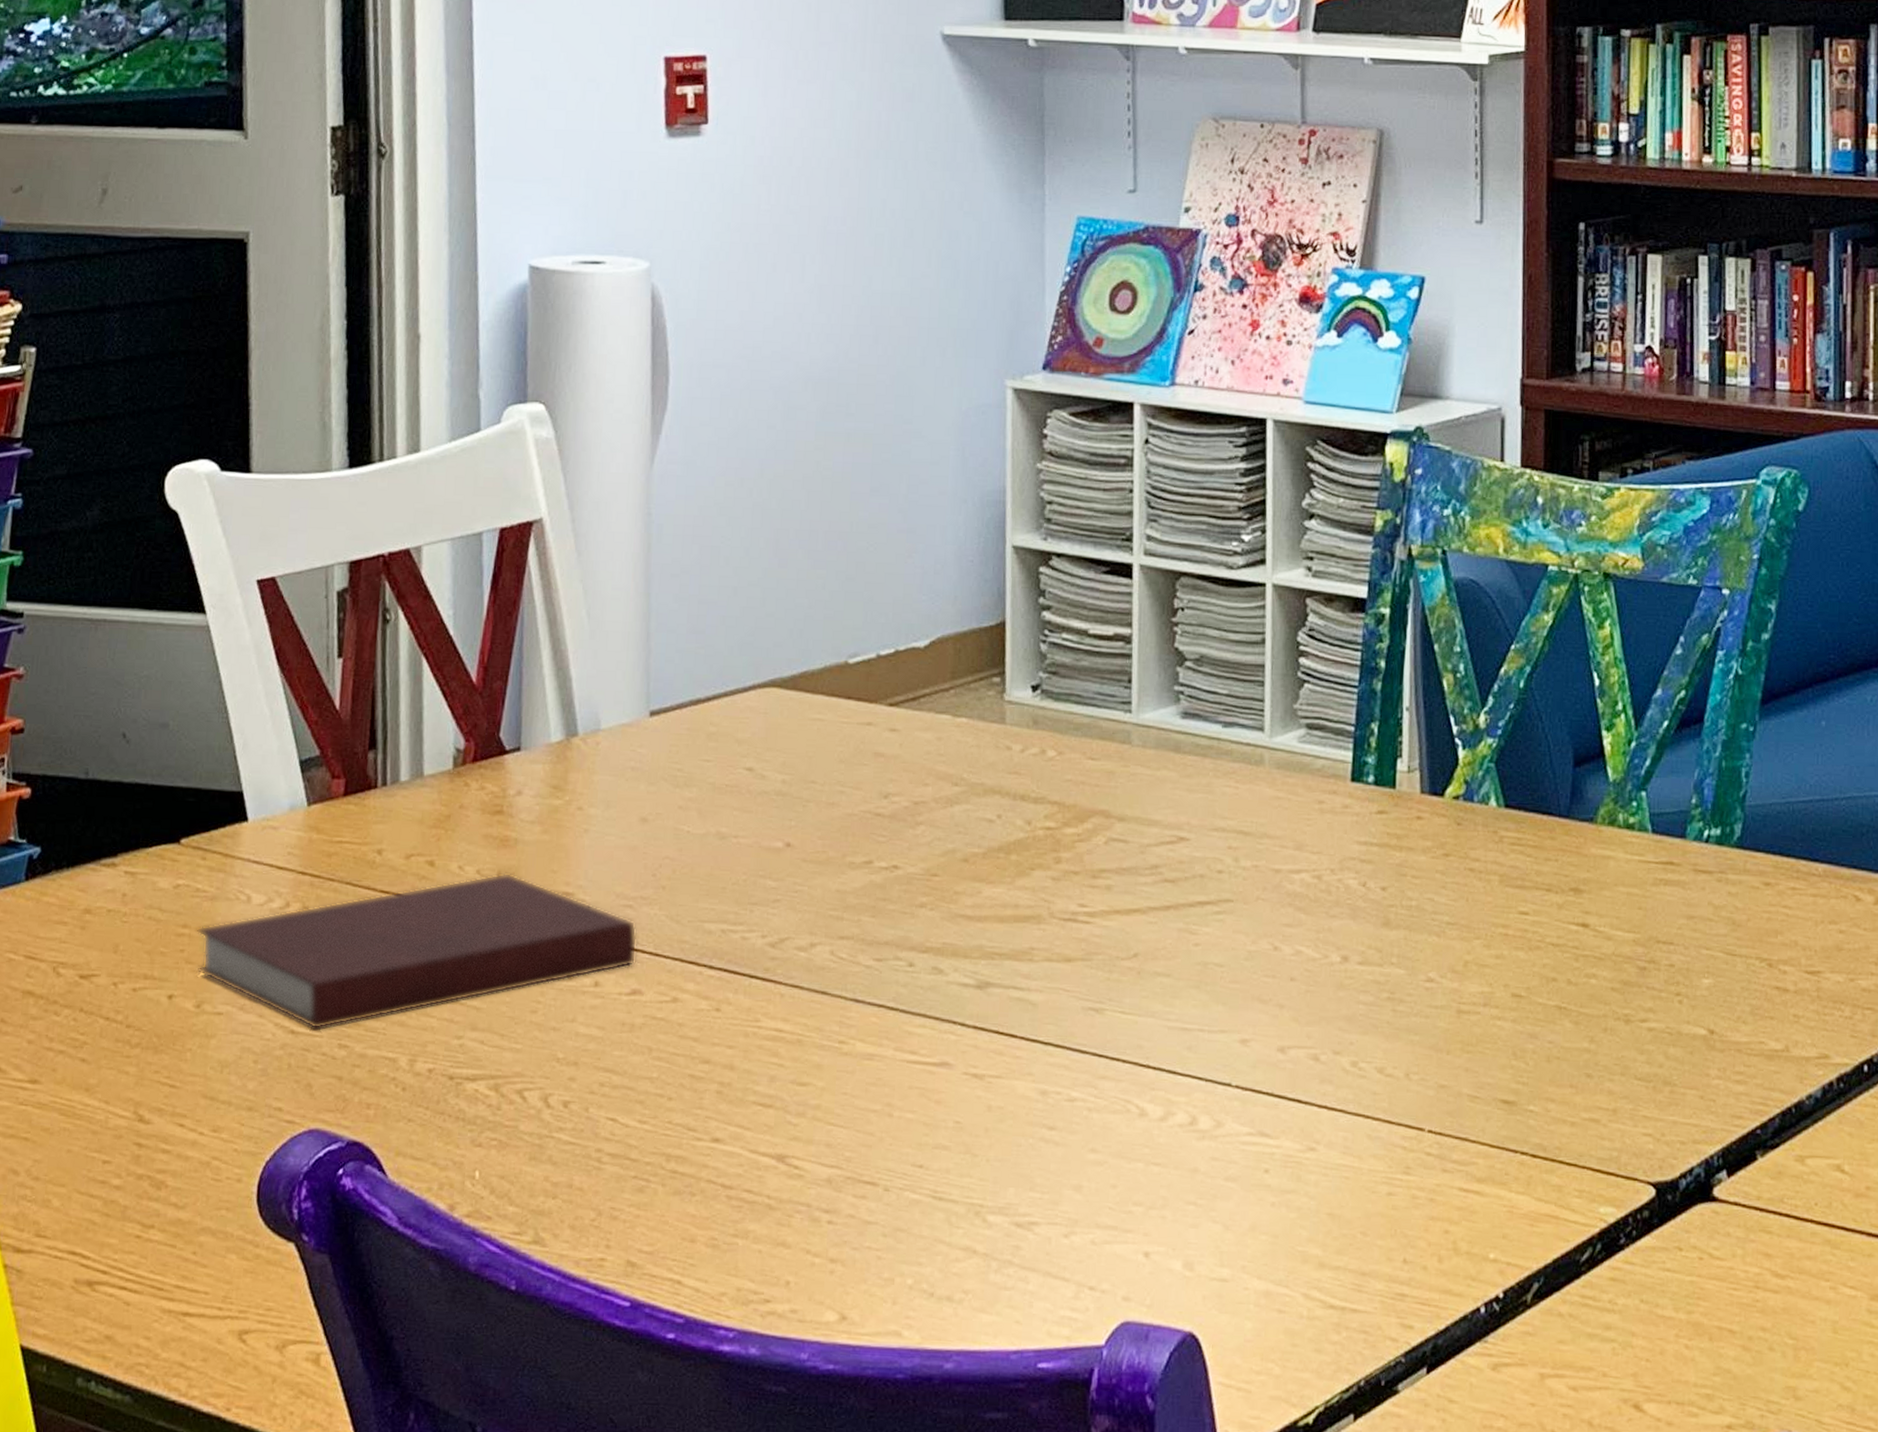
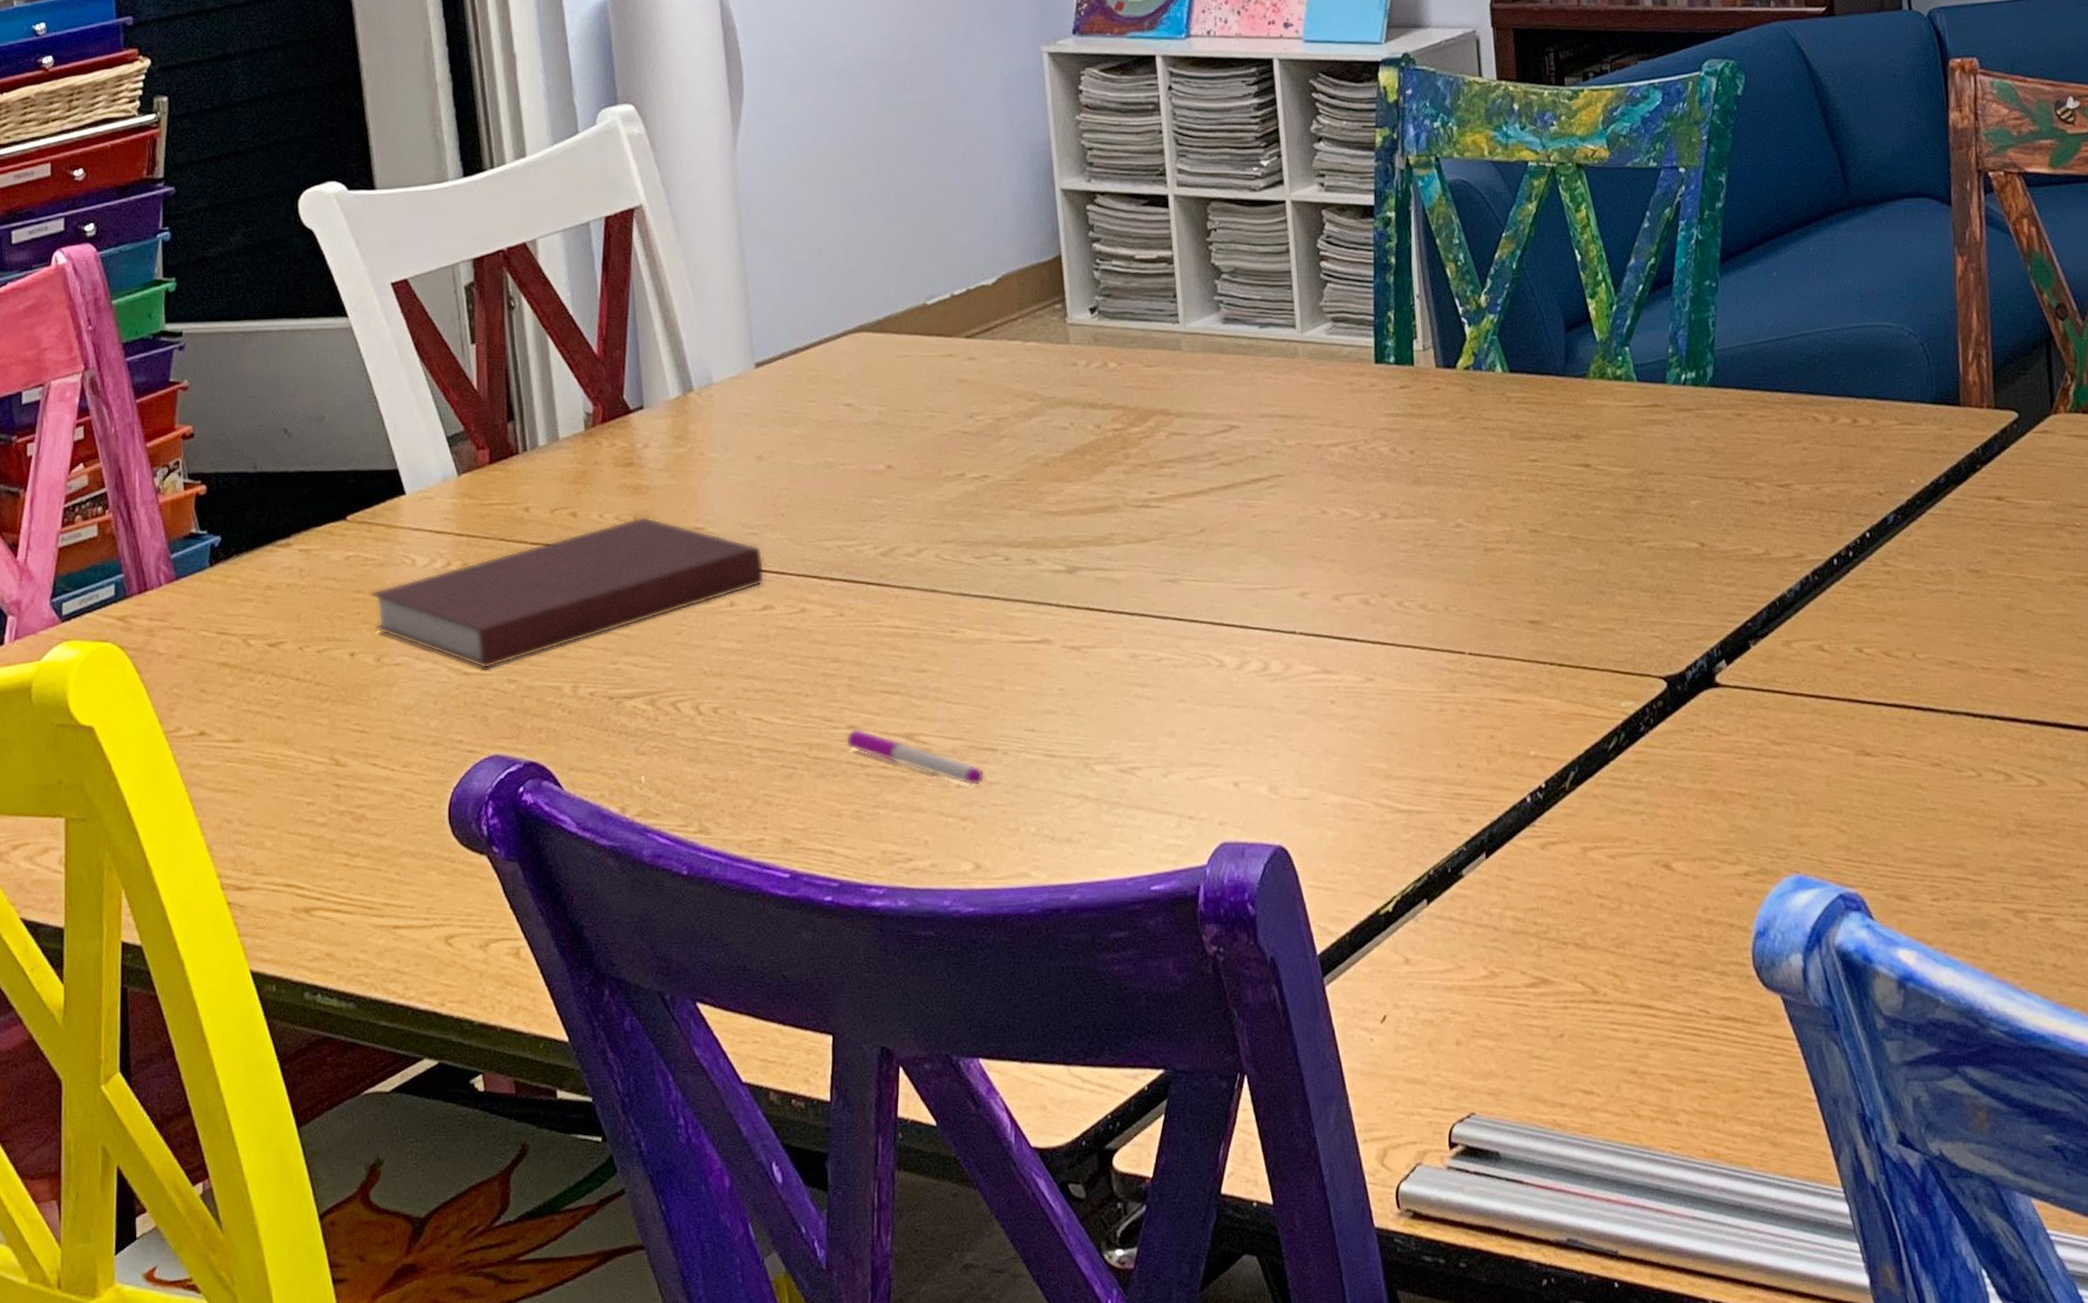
pen: none [708,1142,862,1224] -> present [845,728,985,786]

